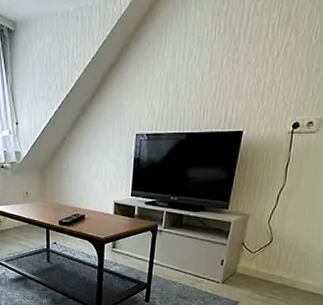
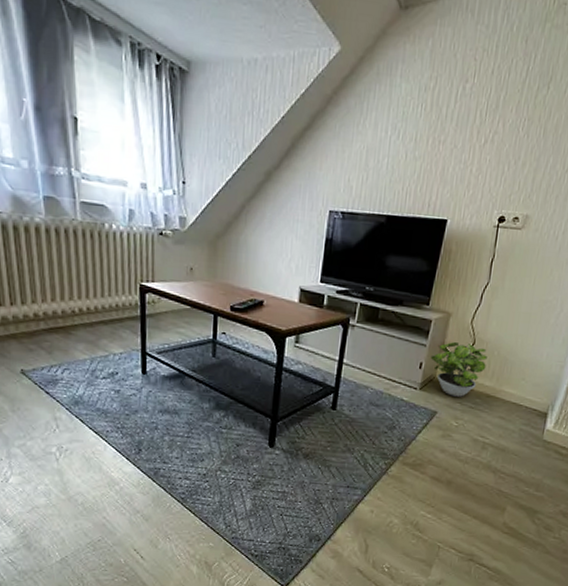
potted plant: none [231,241,285,289] -> present [430,342,487,397]

